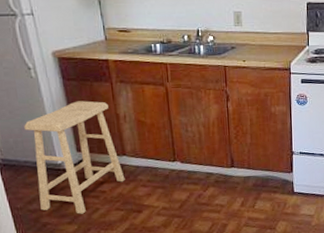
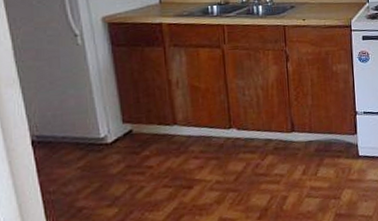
stool: present [24,101,125,214] -> none [65,67,175,195]

